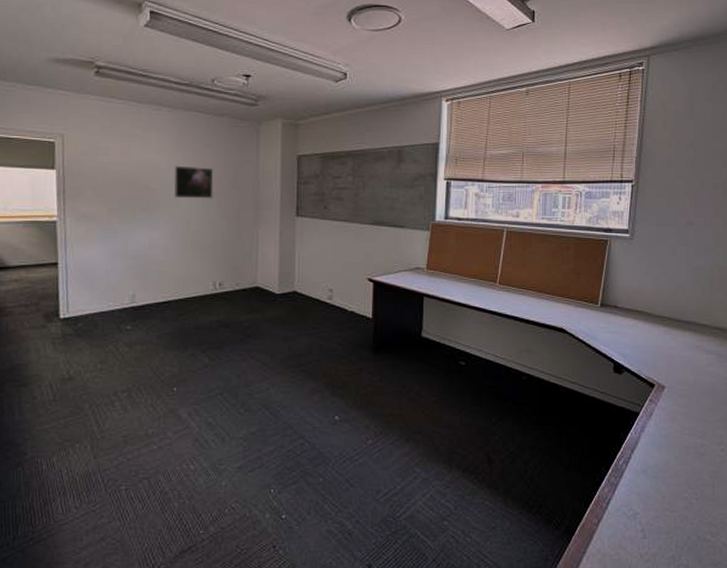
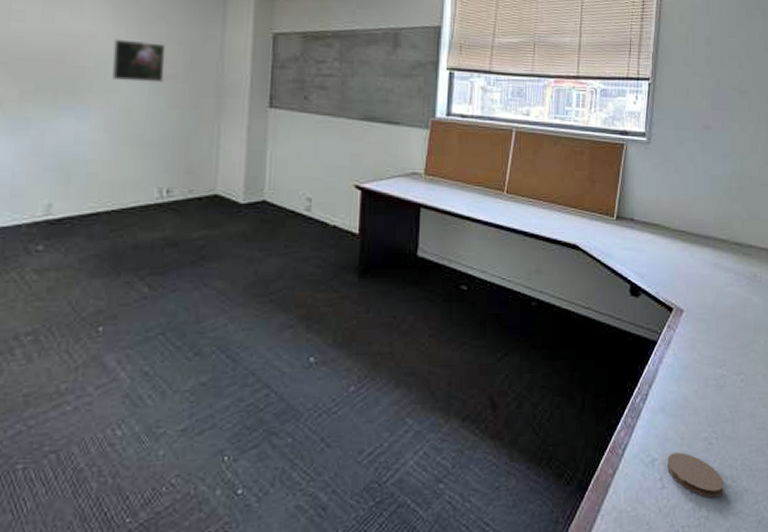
coaster: none [648,509,703,549] -> present [667,452,724,498]

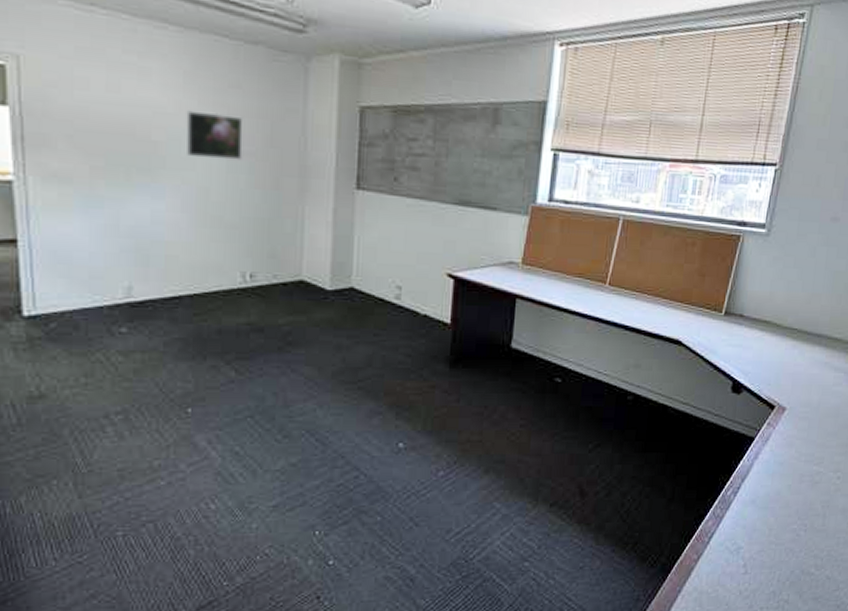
coaster: present [667,452,724,498] -> none [752,542,807,584]

